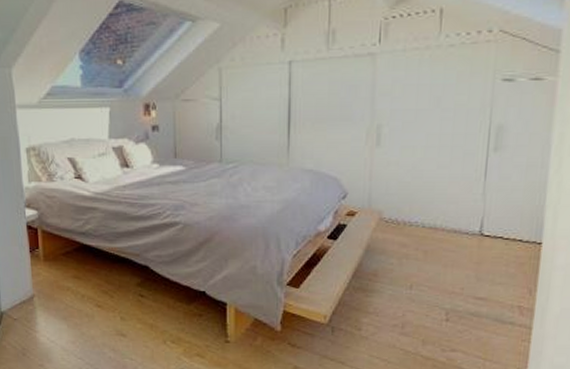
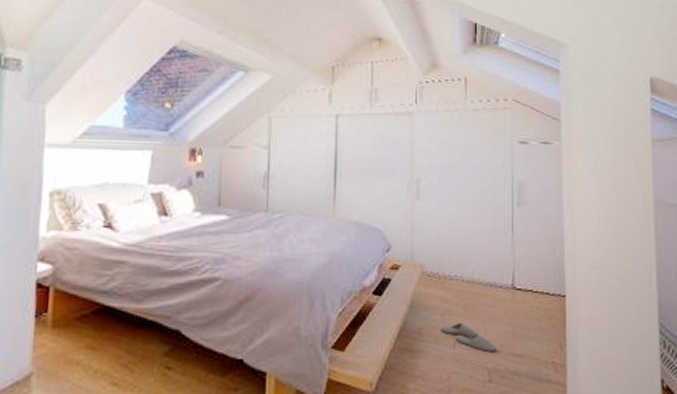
slippers: none [397,267,456,294] -> present [441,323,496,351]

